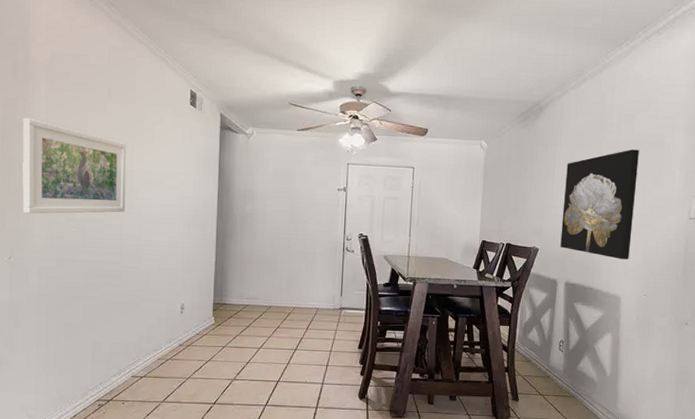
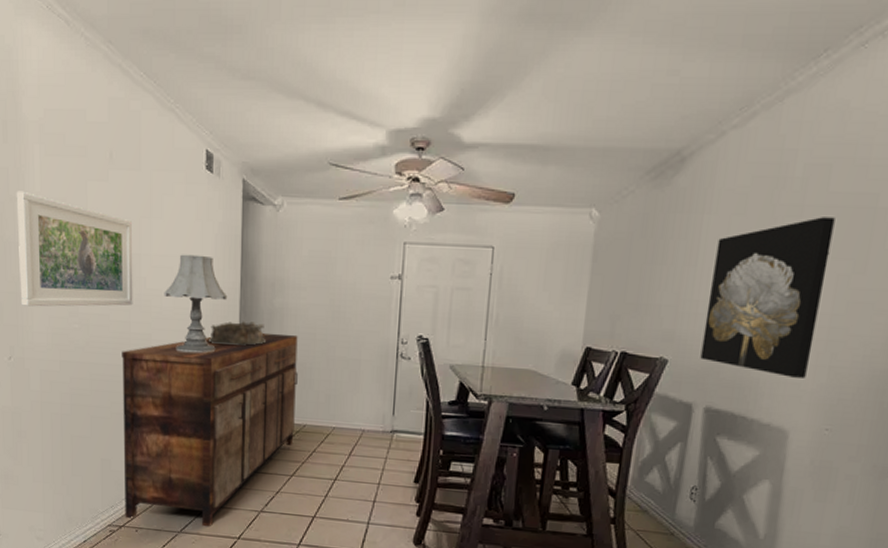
sideboard: none [113,233,265,396] -> present [122,332,298,527]
table lamp: none [152,171,207,251] -> present [164,254,228,354]
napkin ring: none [190,224,239,244] -> present [208,321,267,346]

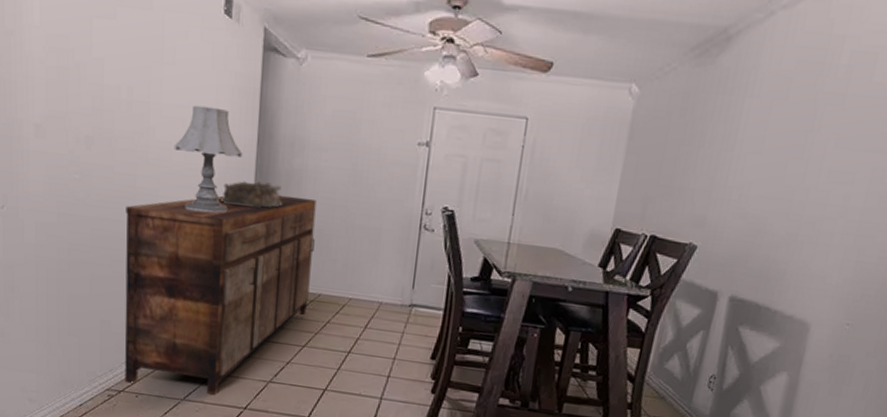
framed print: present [16,191,133,307] -> none [12,23,141,158]
wall art: present [700,217,835,378] -> none [729,107,877,272]

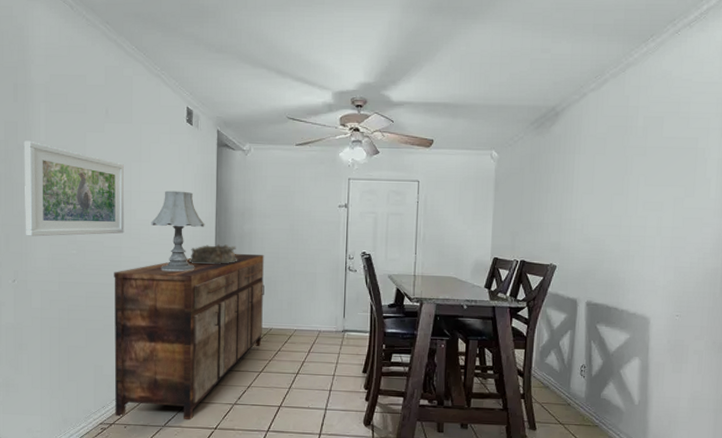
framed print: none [12,23,141,158] -> present [23,140,125,237]

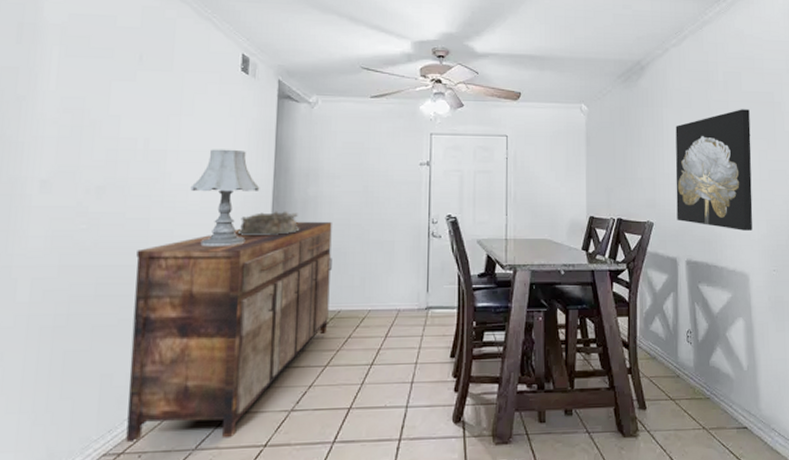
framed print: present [23,140,125,237] -> none [16,90,159,209]
wall art: none [580,155,669,277] -> present [675,109,753,231]

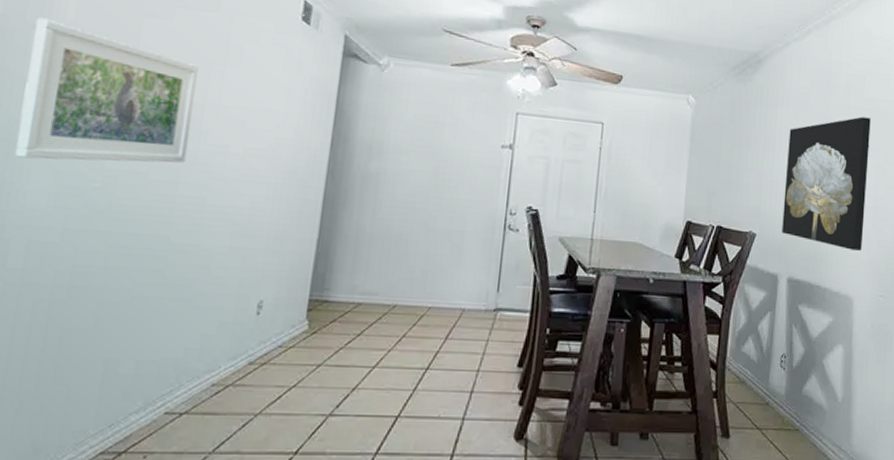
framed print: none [16,90,159,209] -> present [15,17,198,163]
sideboard: present [126,221,332,443] -> none [129,199,395,442]
table lamp: present [190,149,260,247] -> none [230,107,313,222]
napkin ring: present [237,211,300,236] -> none [282,186,357,214]

